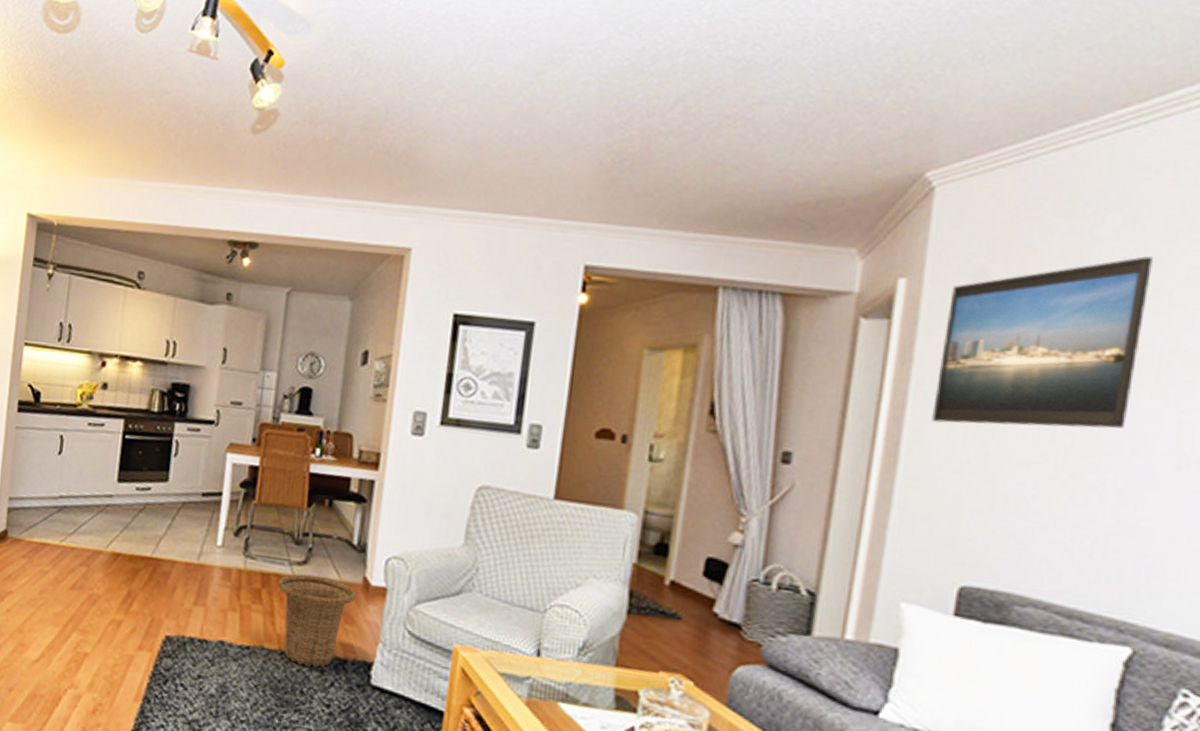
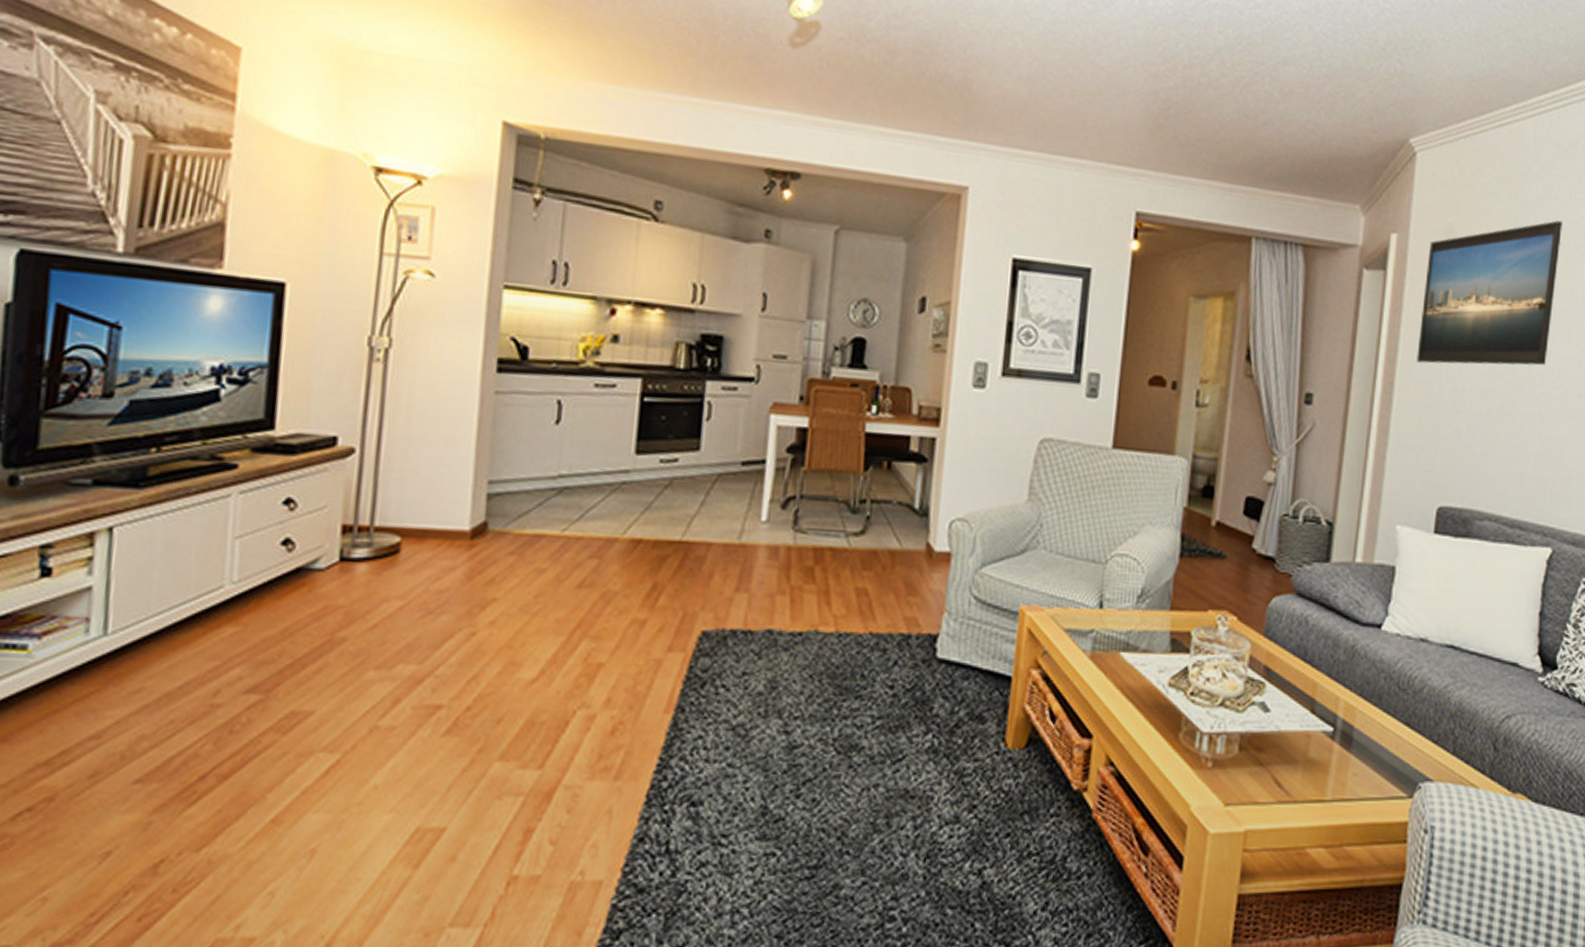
basket: present [278,574,356,668] -> none [833,545,919,647]

